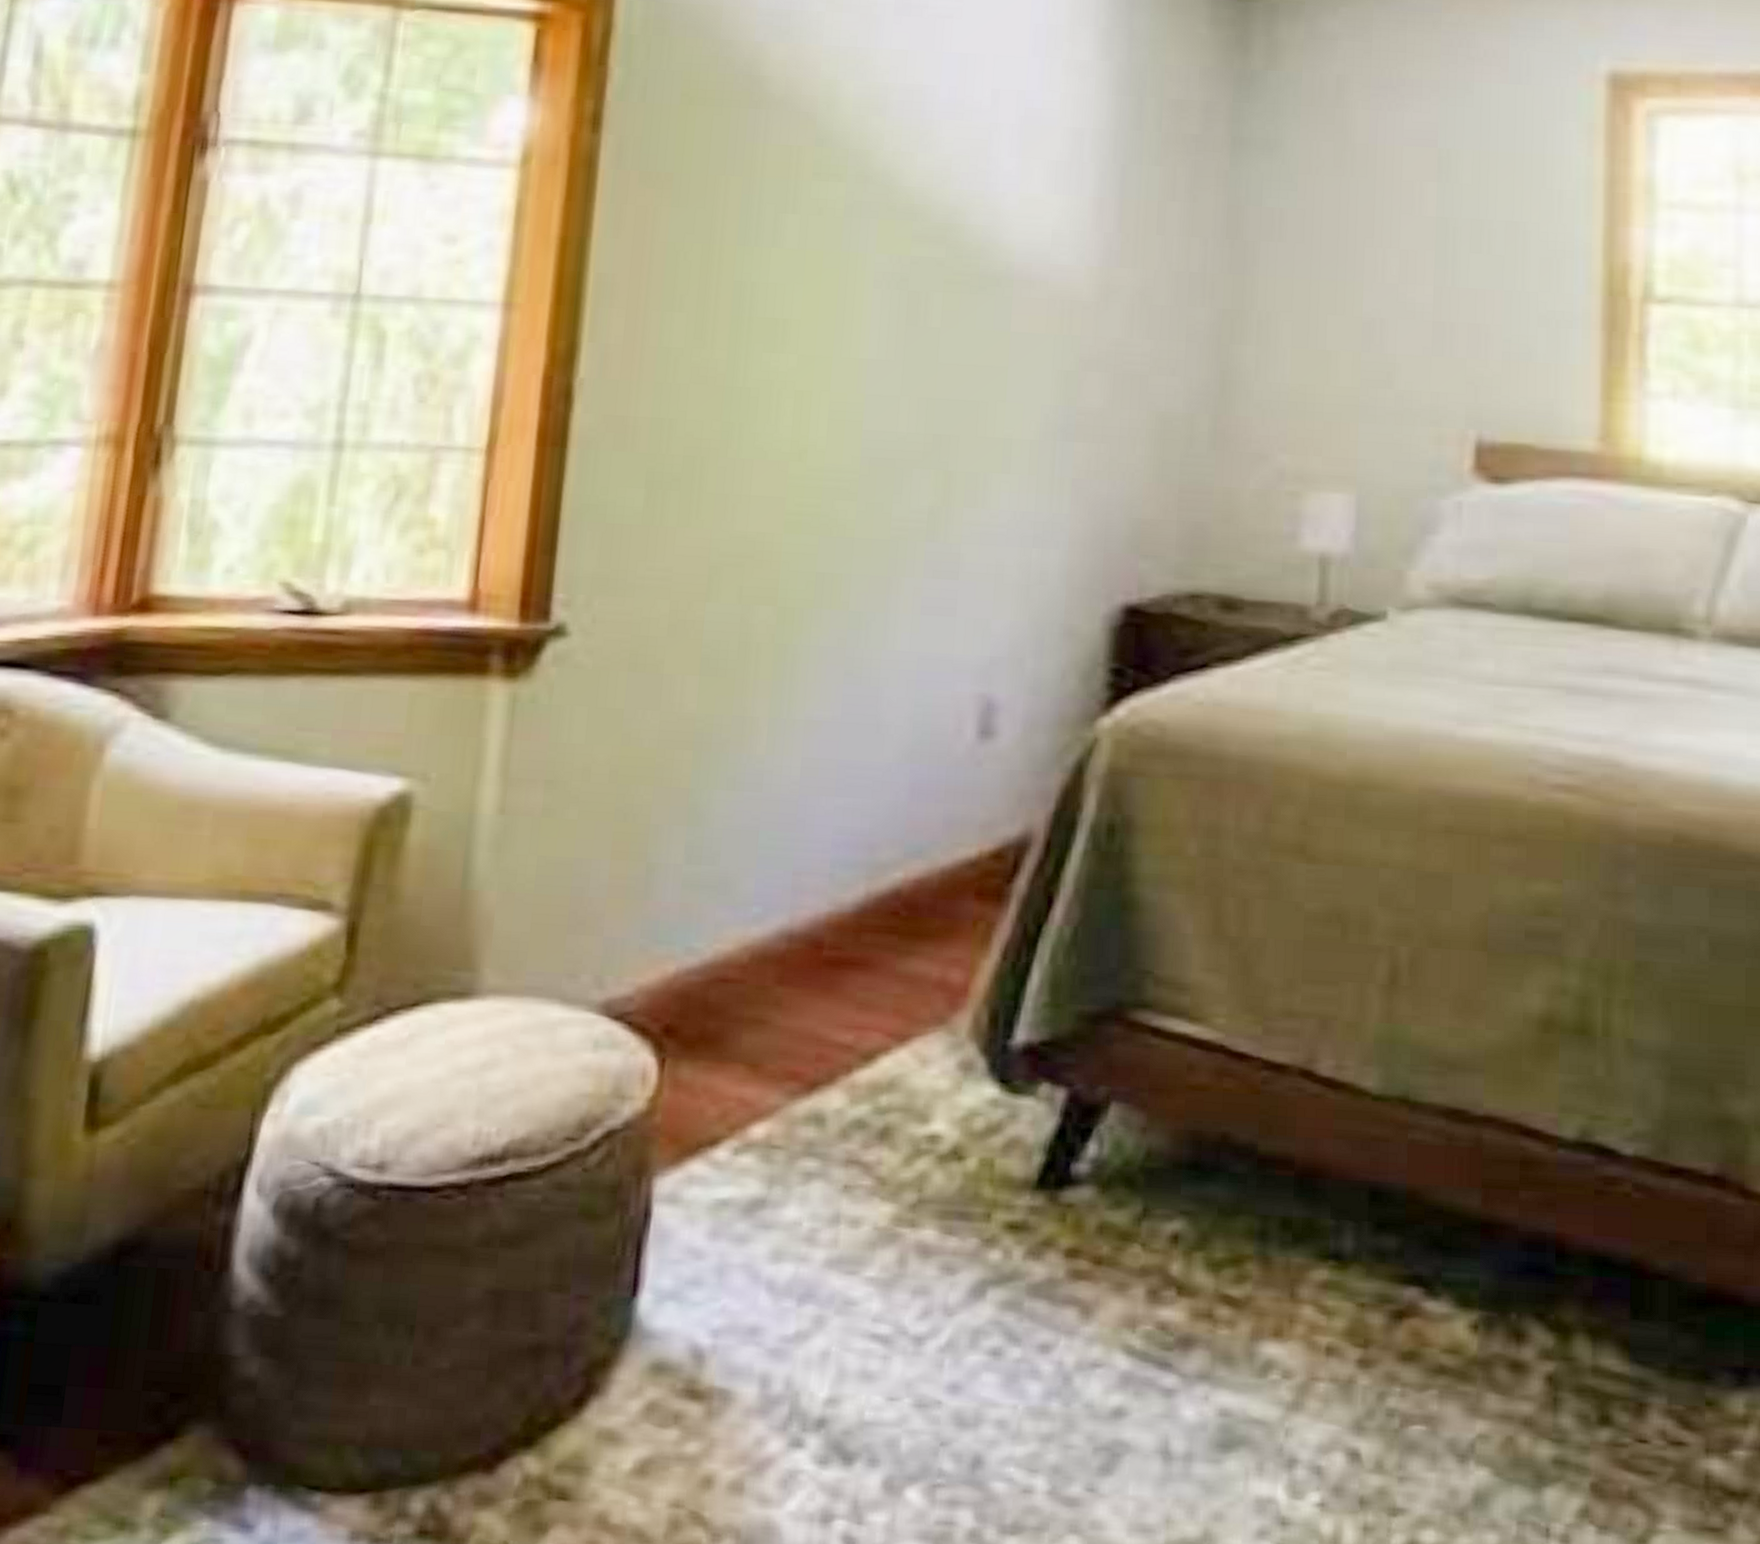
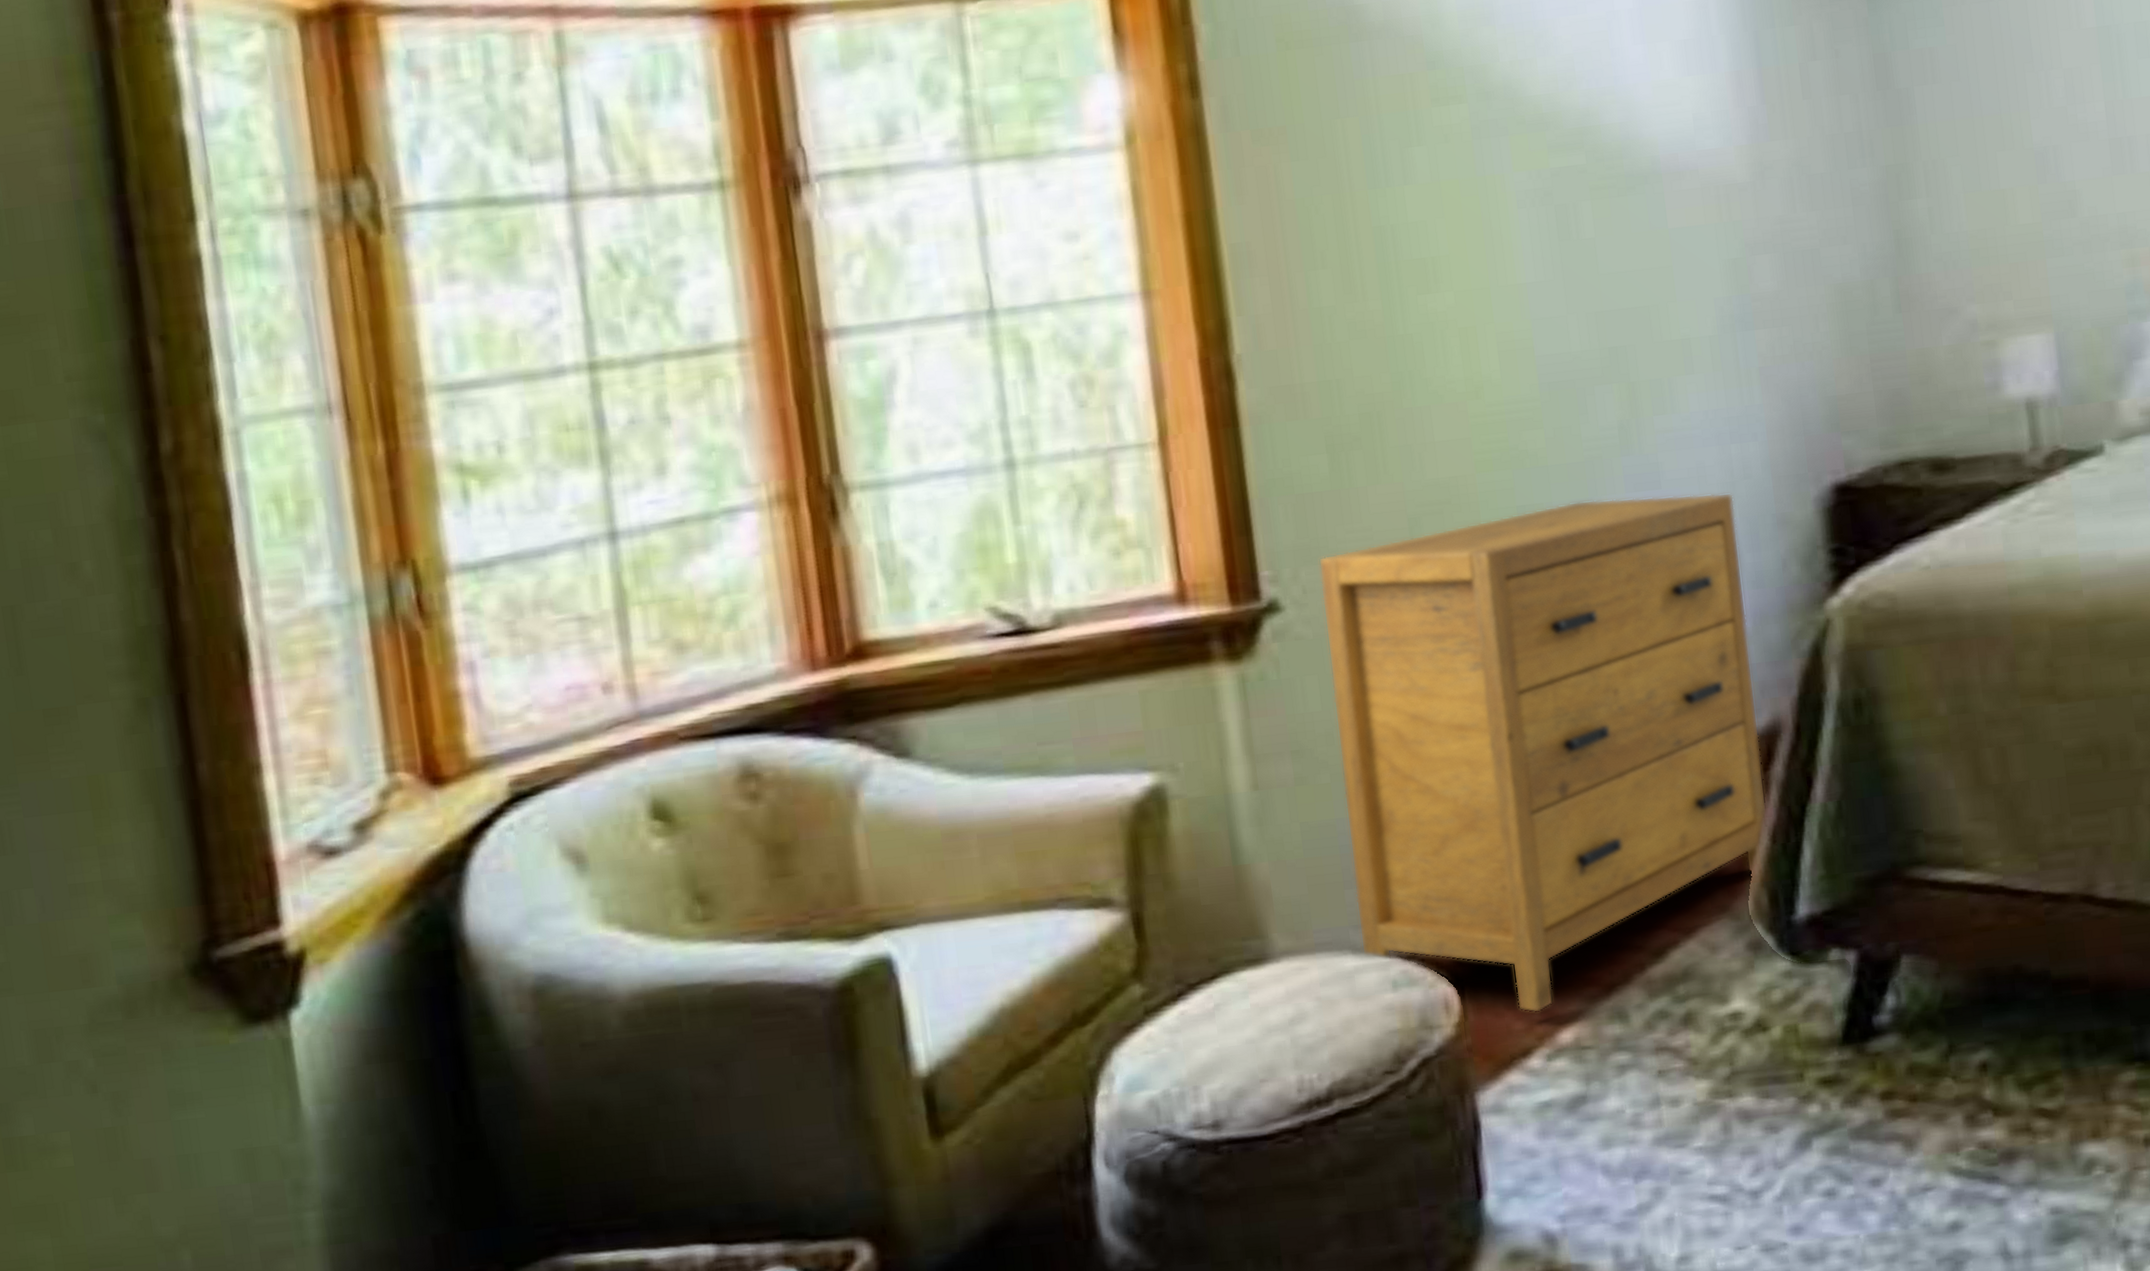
dresser: none [570,577,1027,1101] -> present [1318,492,1767,1013]

